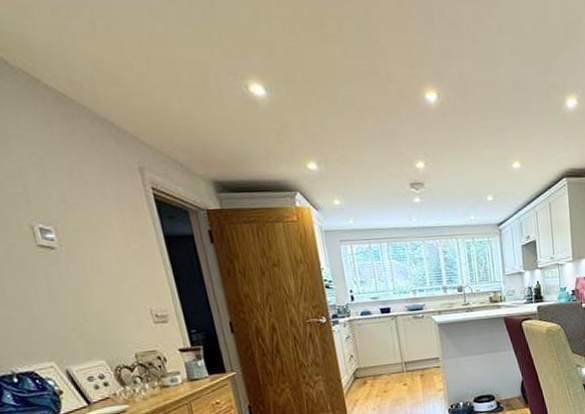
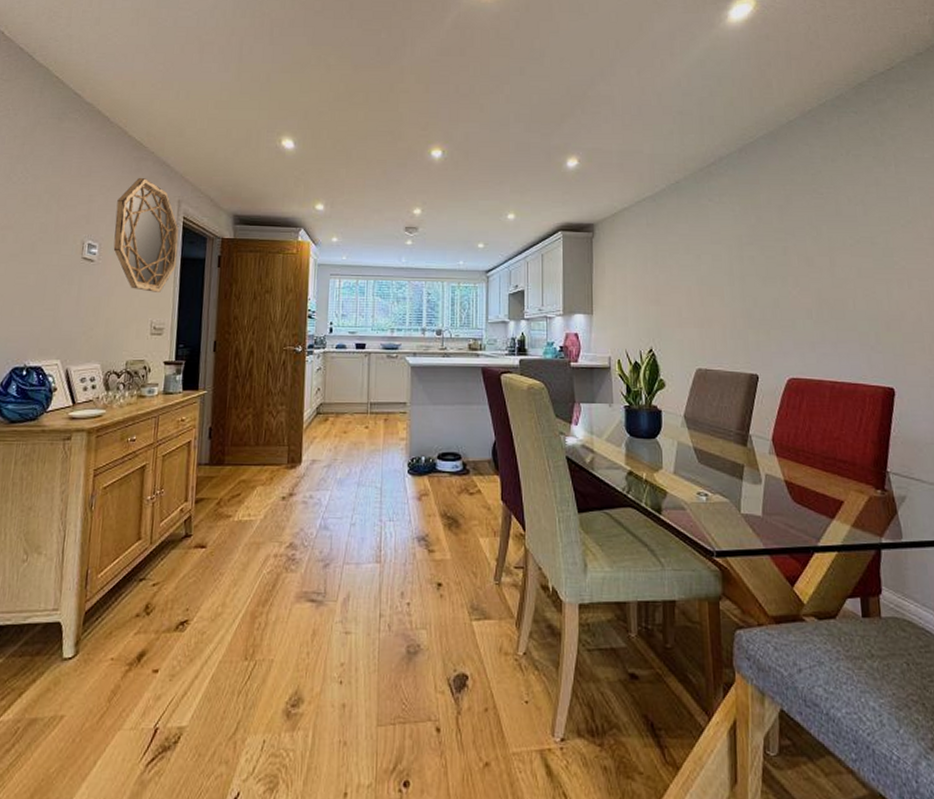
home mirror: none [58,140,161,278] -> present [113,177,179,292]

